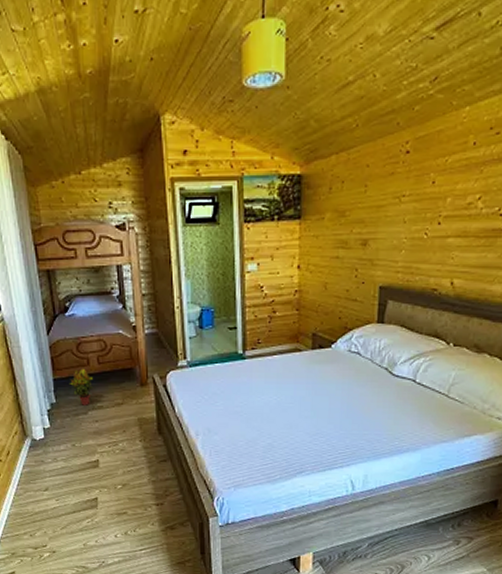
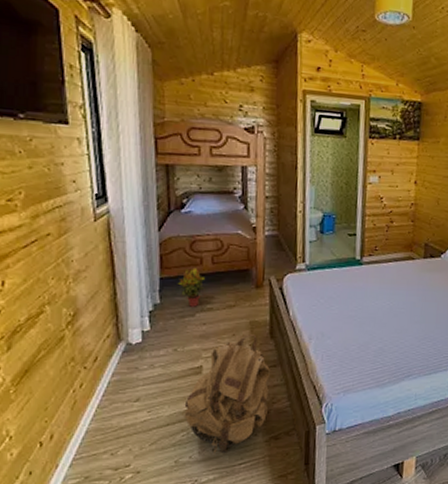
backpack: none [86,431,163,540] -> present [184,334,270,454]

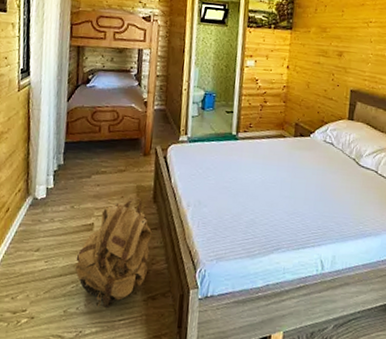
potted plant: present [178,267,206,307] -> none [80,134,102,170]

